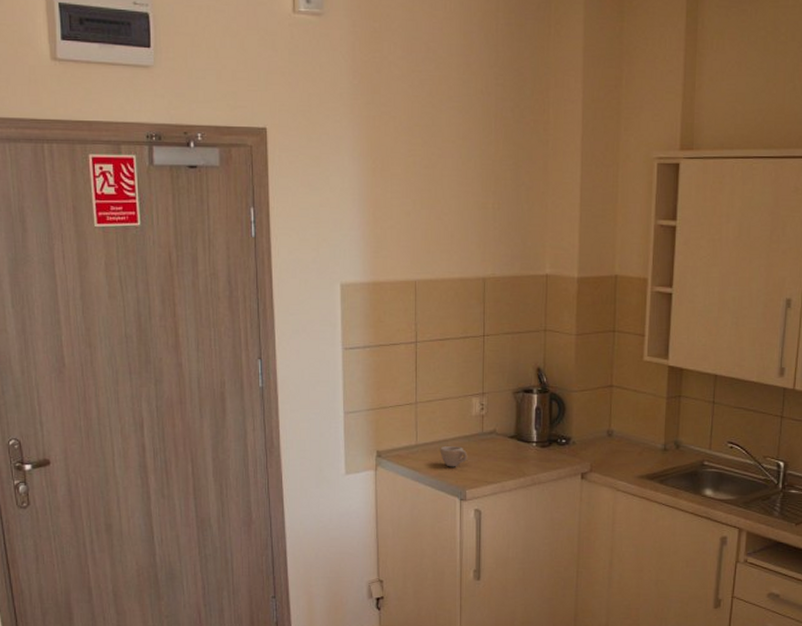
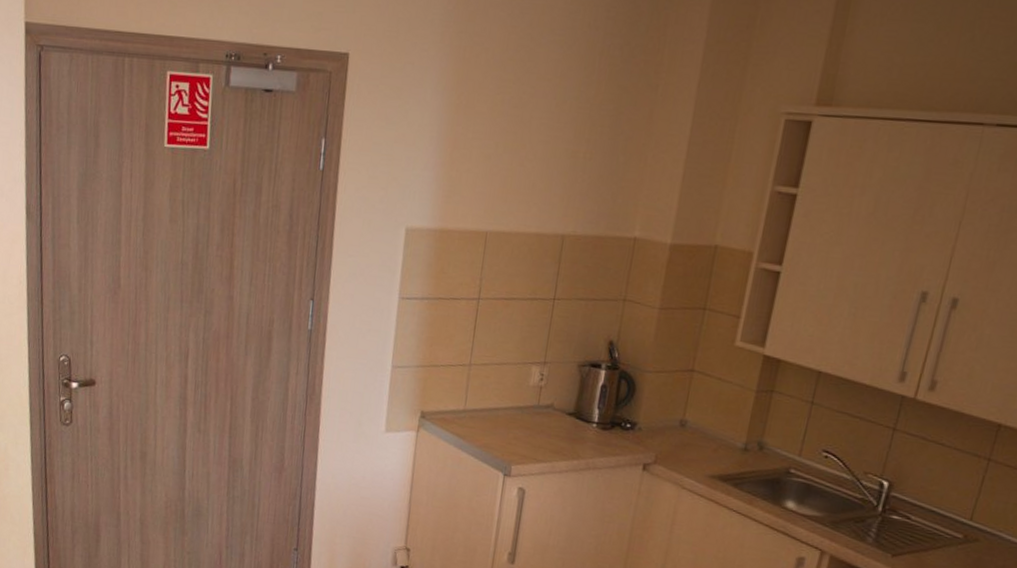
cup: present [440,446,468,467] -> none [488,415,519,440]

